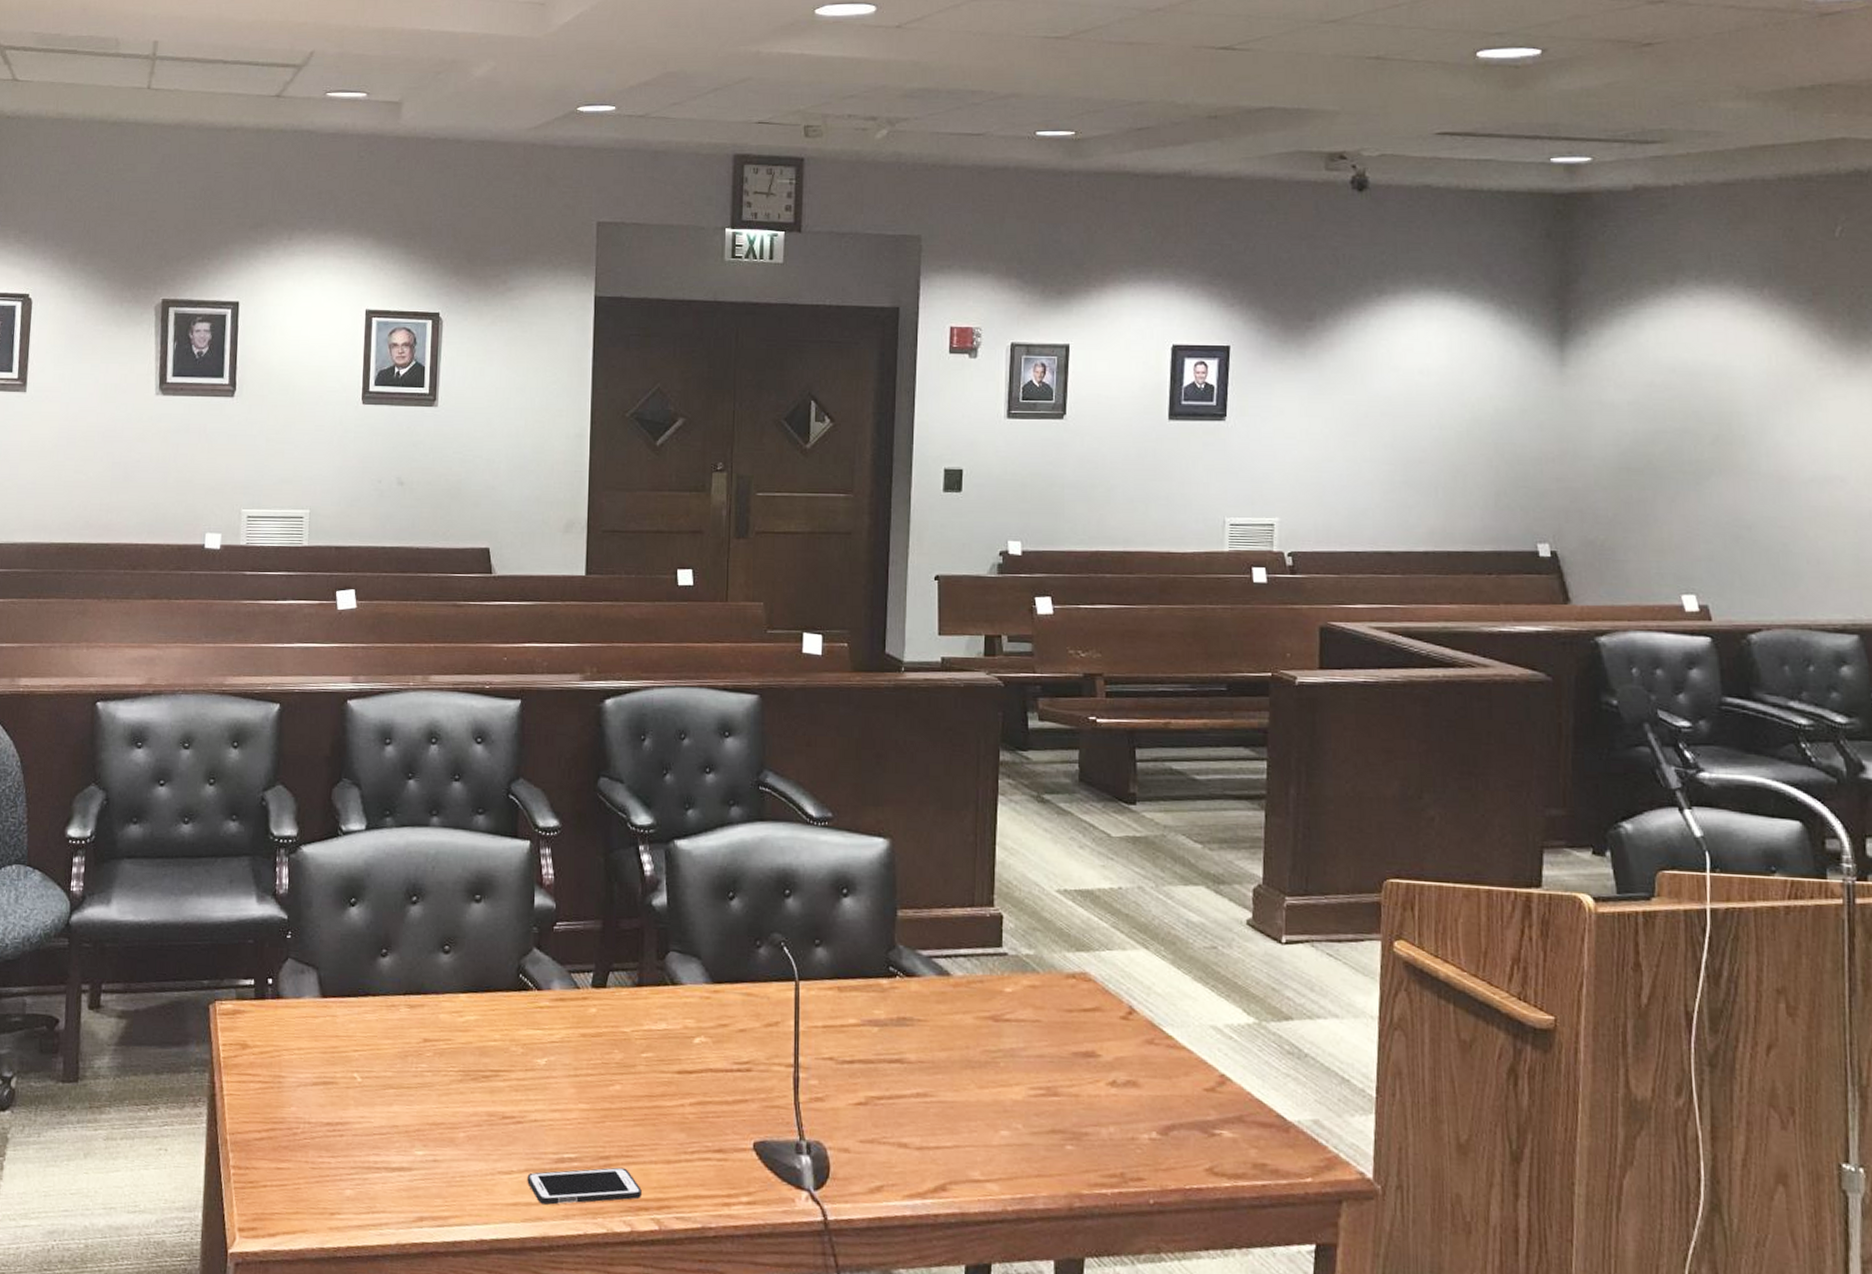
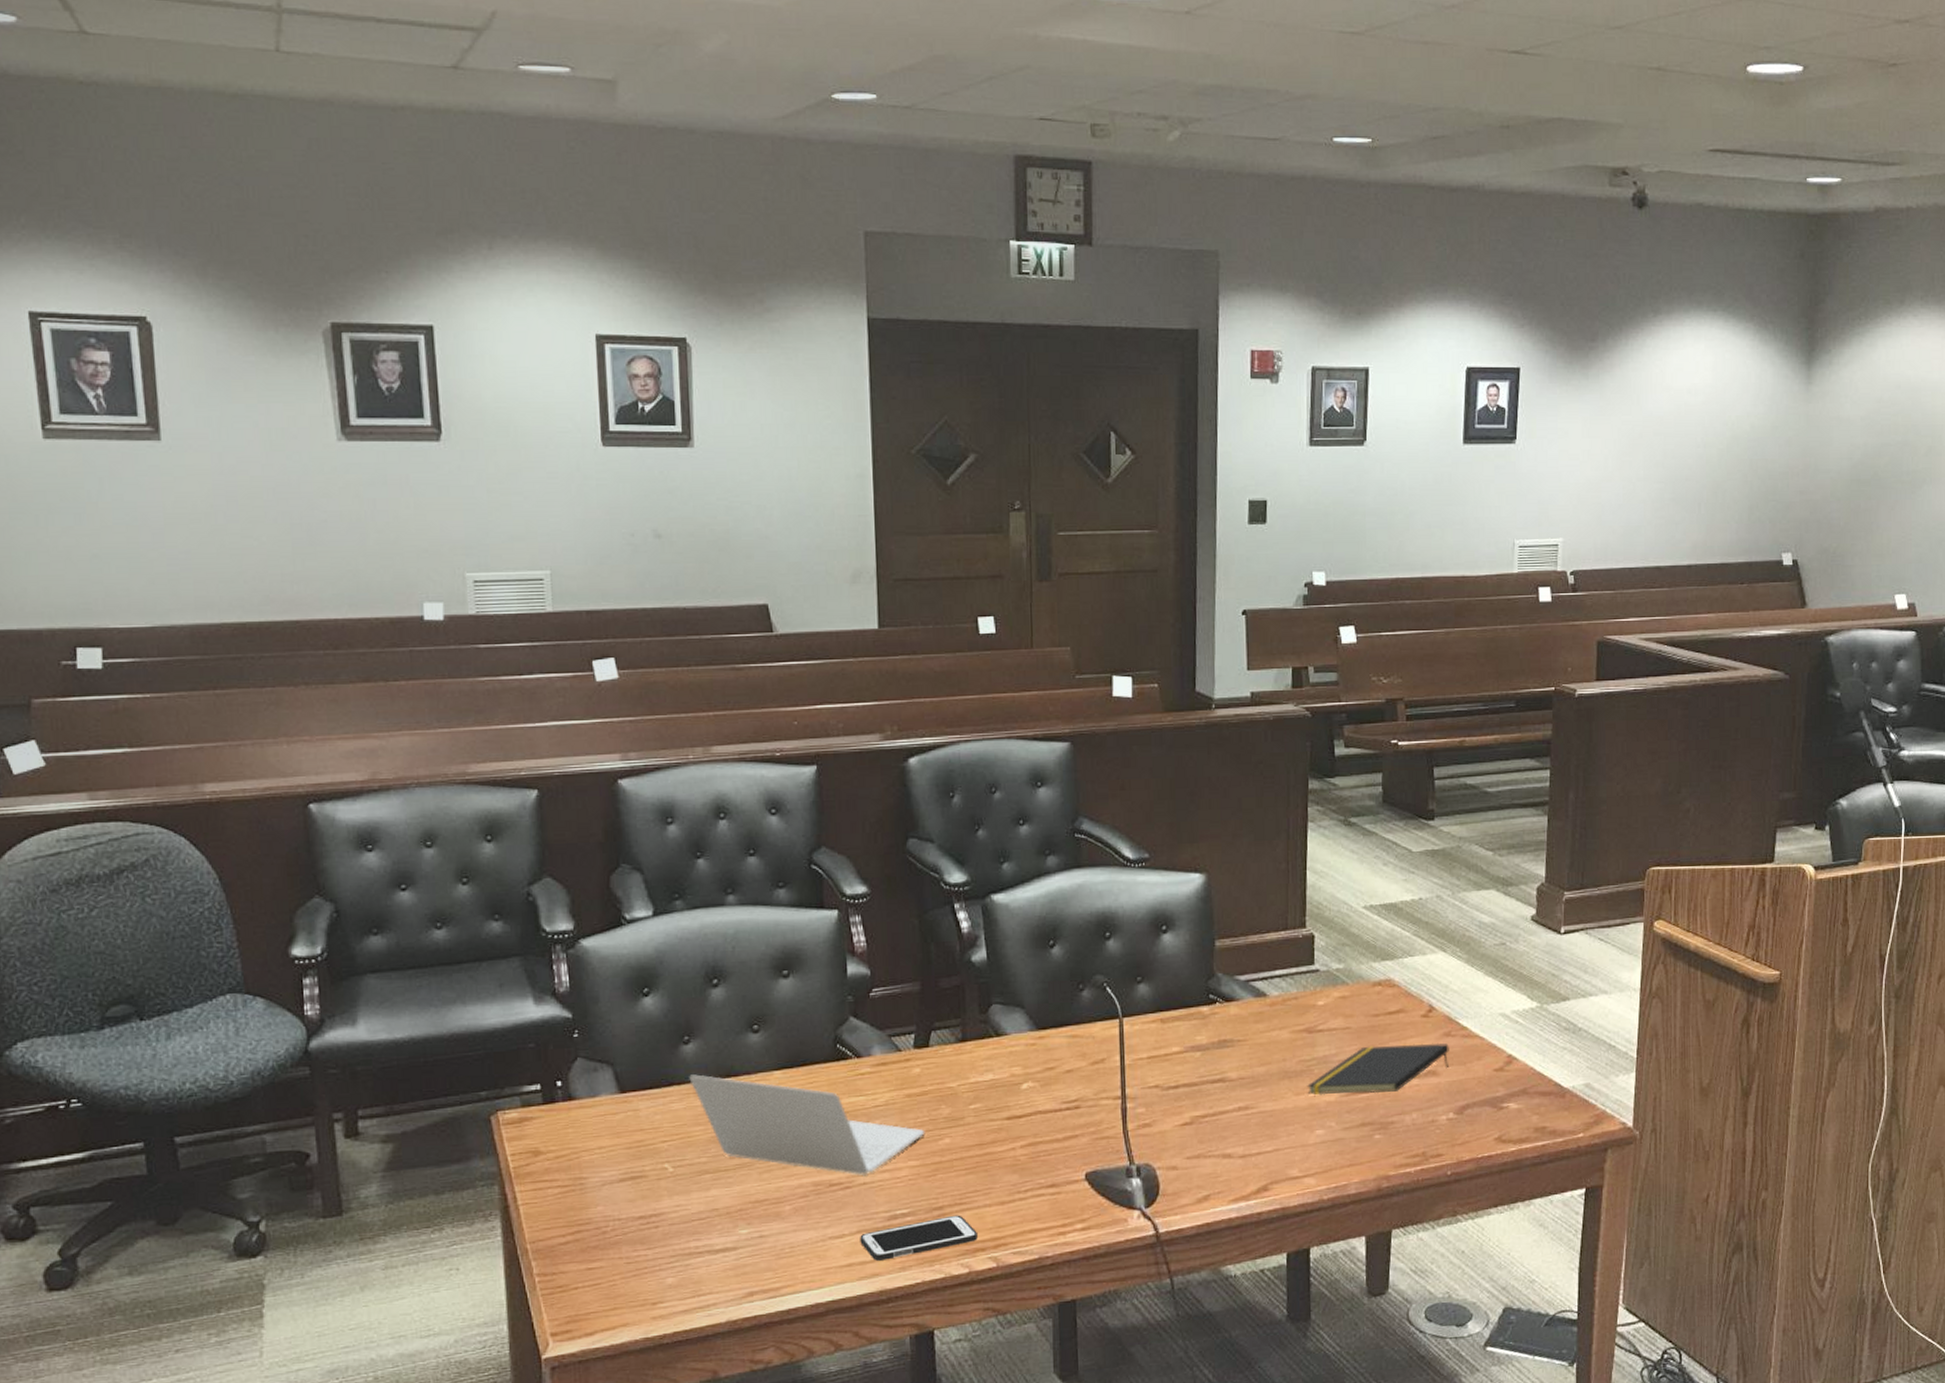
laptop: none [383,987,597,1112] -> present [689,1074,925,1175]
notepad: none [992,1043,1152,1099] -> present [1307,1043,1449,1095]

